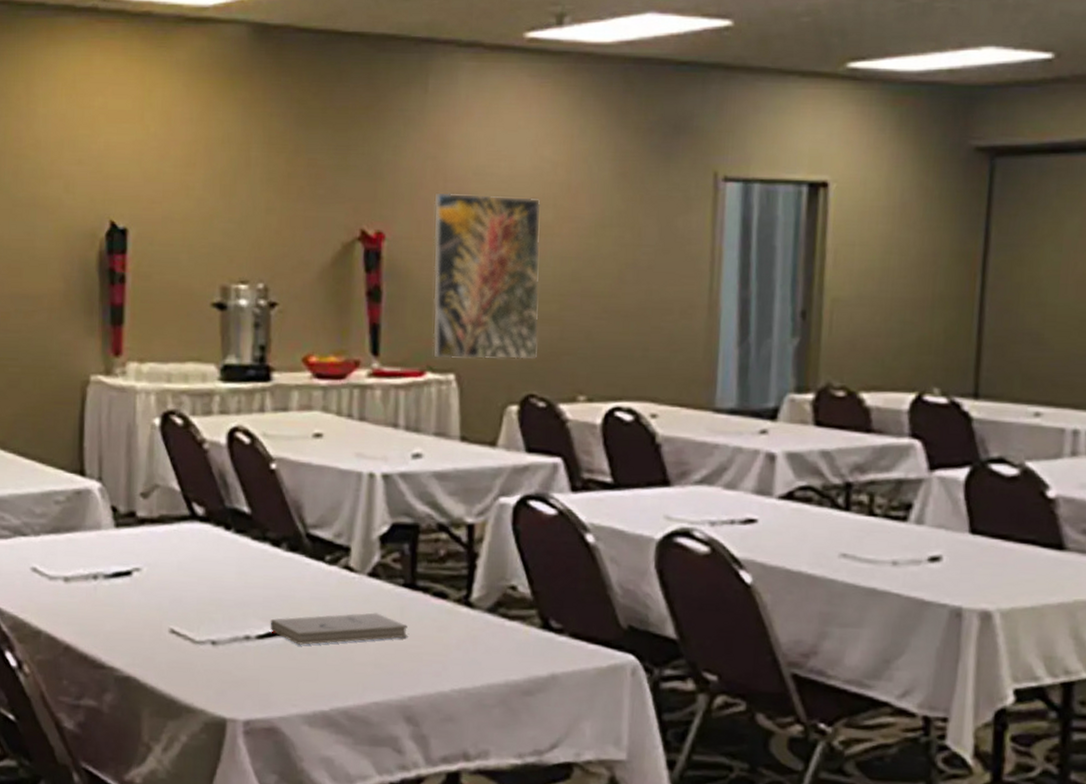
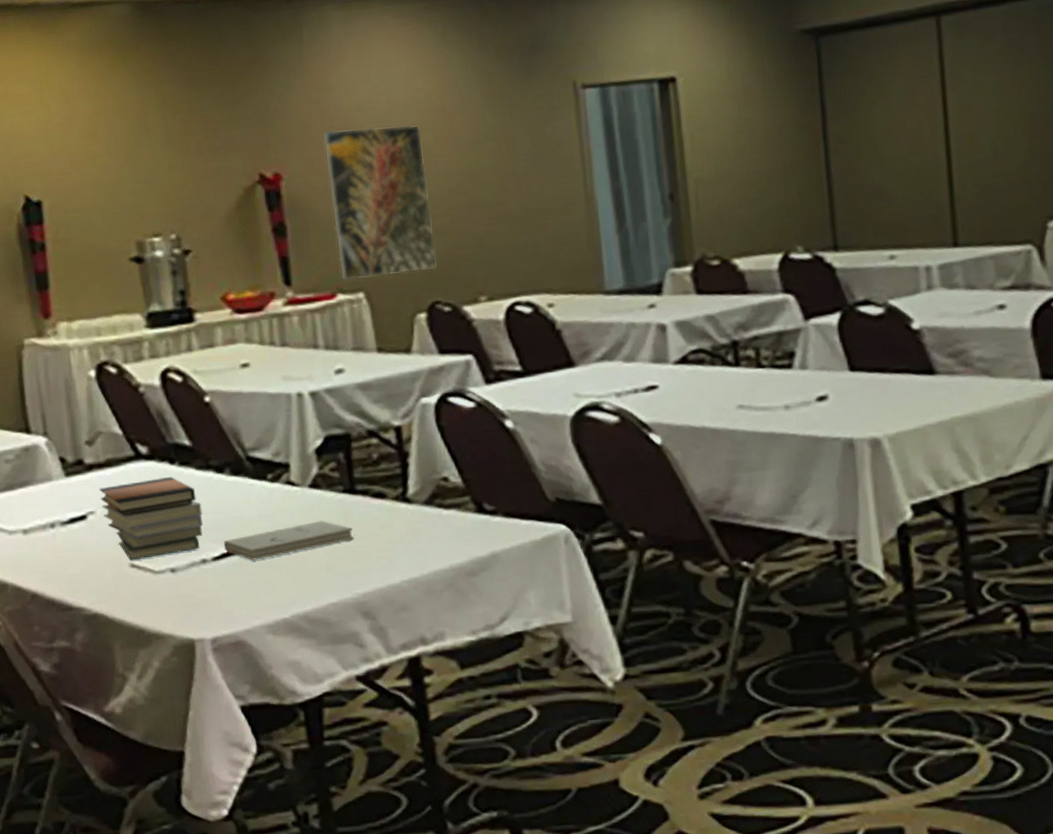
book stack: none [148,542,253,627] -> present [99,476,203,561]

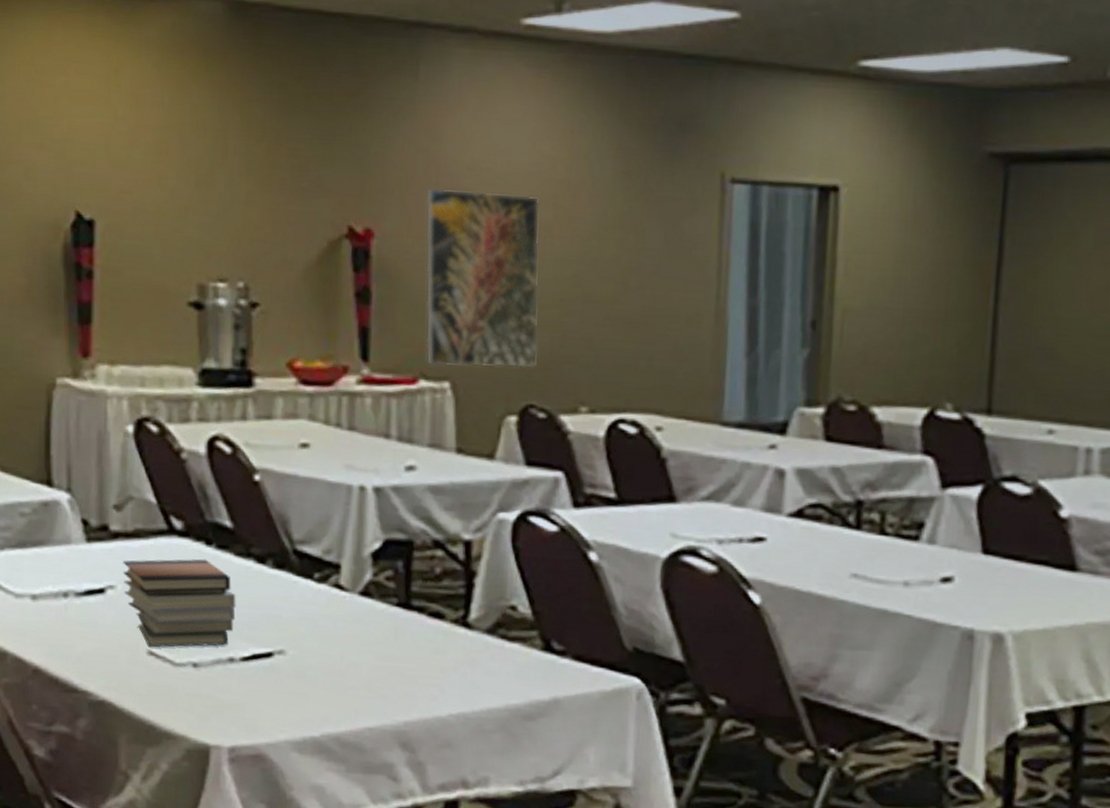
book: present [223,520,354,561] -> none [255,633,403,668]

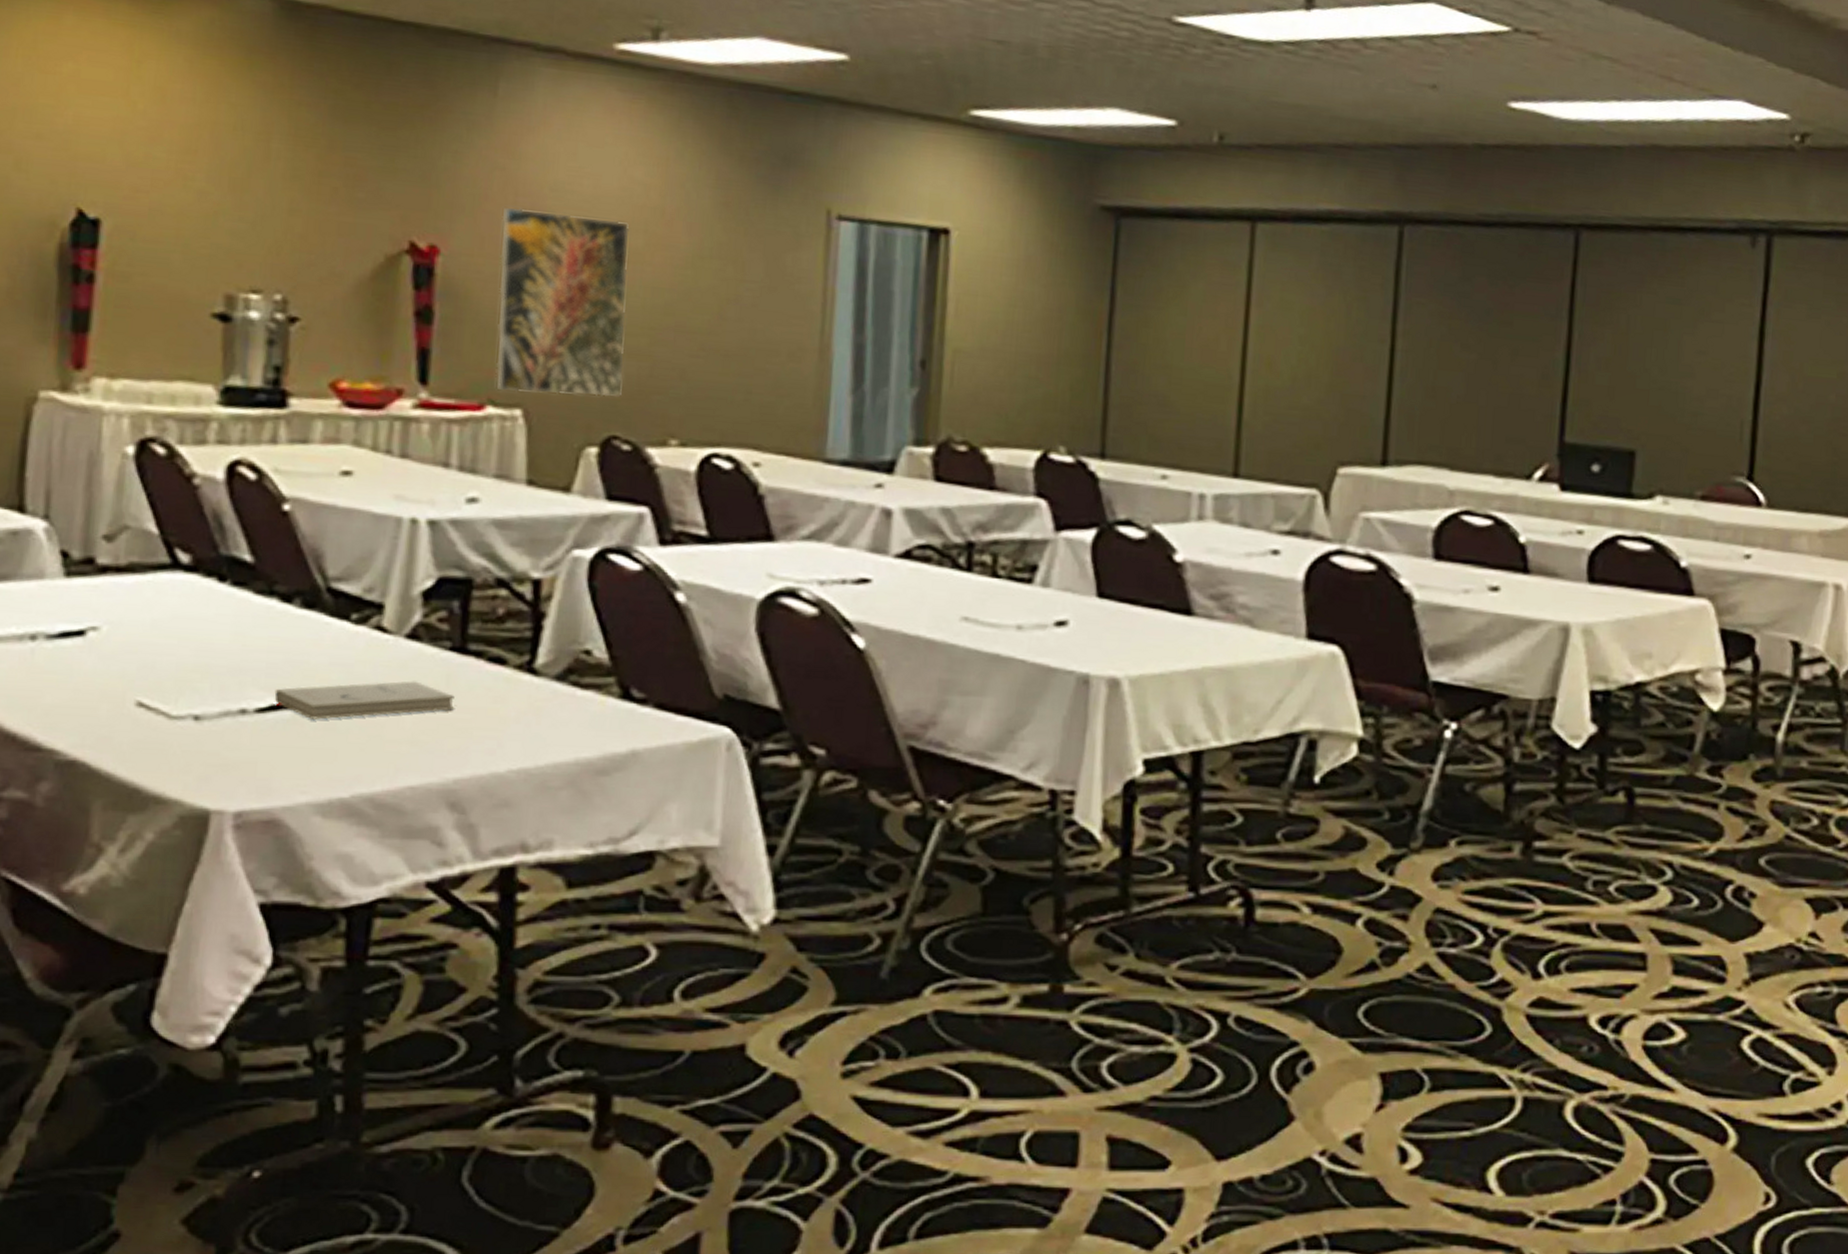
book stack: present [123,559,236,648] -> none [110,597,253,698]
book: none [255,633,403,668] -> present [274,680,455,720]

